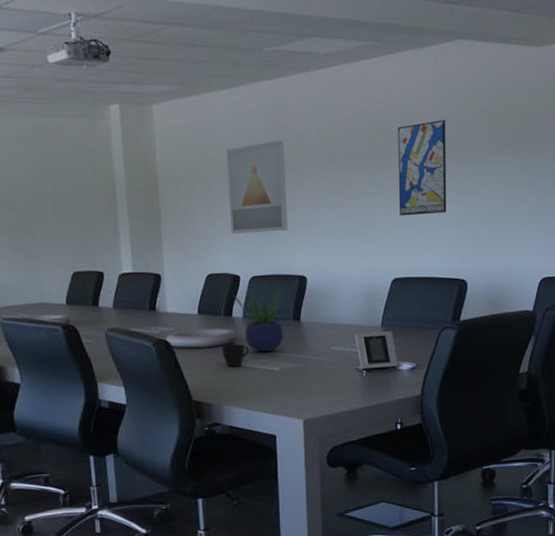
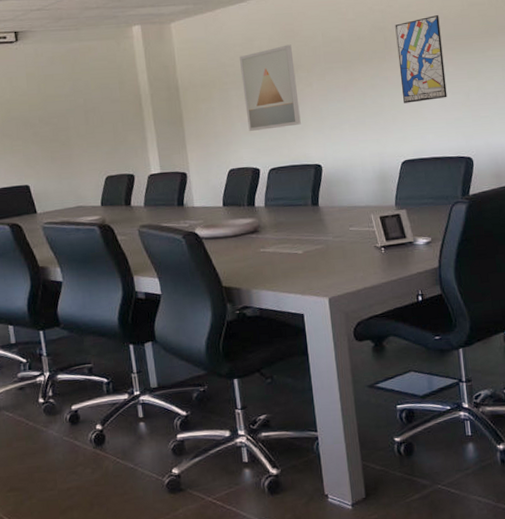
cup: present [222,344,250,368] -> none [247,231,273,254]
potted plant: present [232,287,284,352] -> none [254,176,305,237]

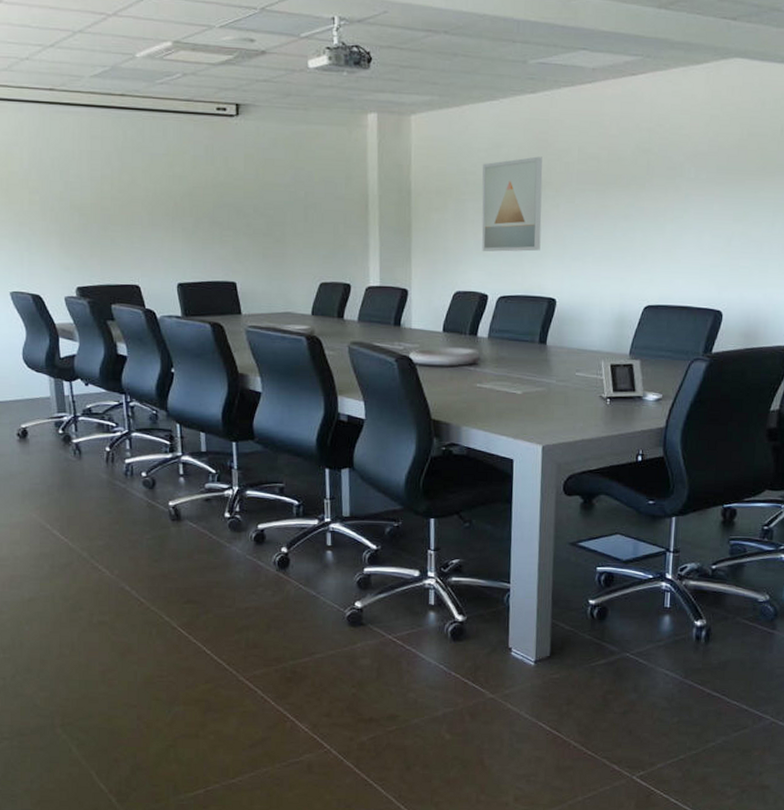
wall art: present [395,15,448,103] -> none [657,142,713,241]

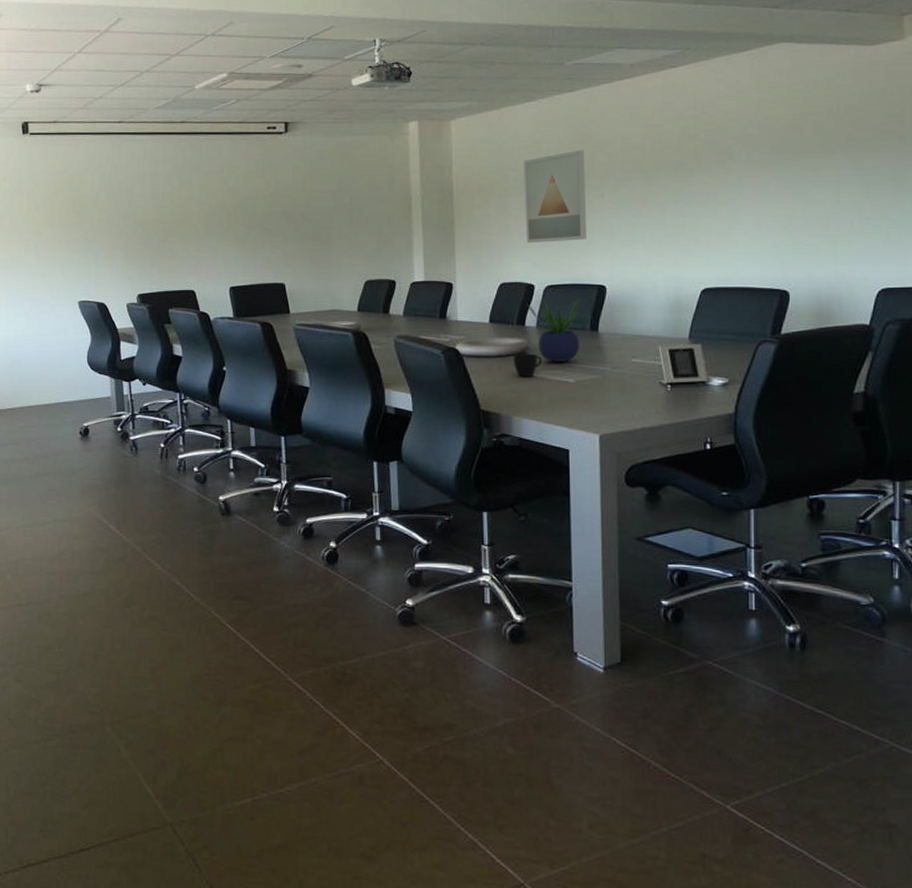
cup: none [464,364,493,388] -> present [513,354,543,378]
potted plant: none [479,309,532,374] -> present [526,297,582,362]

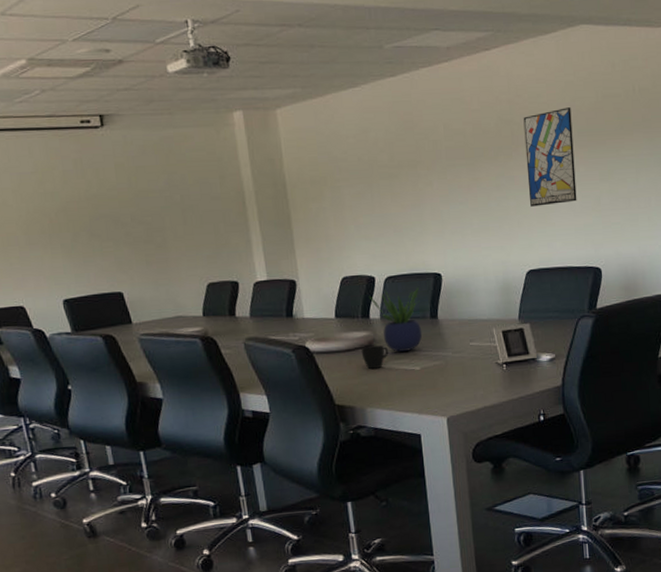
wall art: present [524,150,587,244] -> none [353,137,420,236]
wall art: none [709,124,765,223] -> present [523,107,577,207]

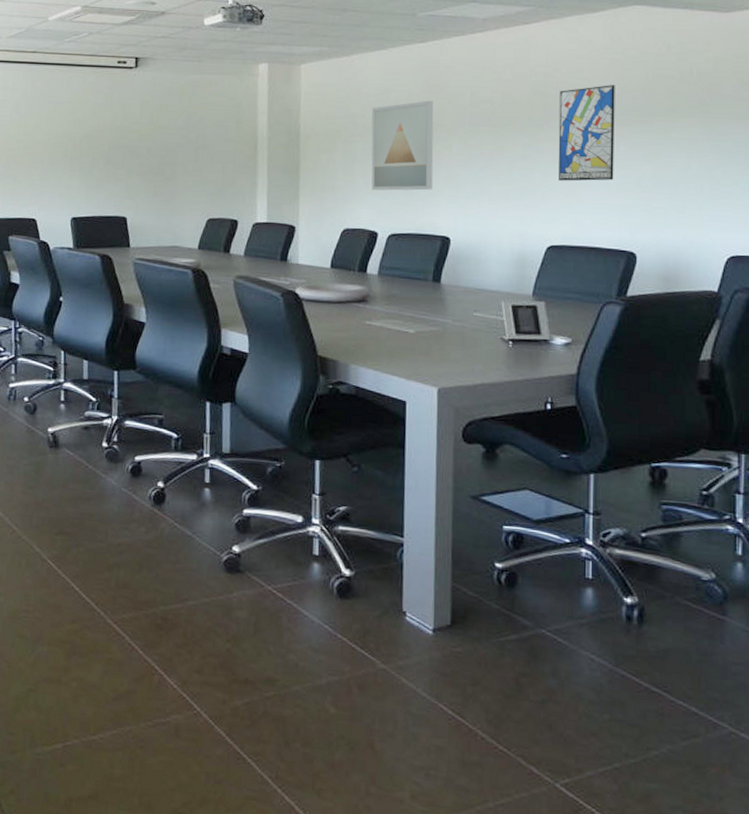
wall art: none [353,137,420,236] -> present [371,100,434,191]
cup: present [361,345,389,370] -> none [353,301,383,326]
potted plant: present [368,286,423,352] -> none [368,246,425,312]

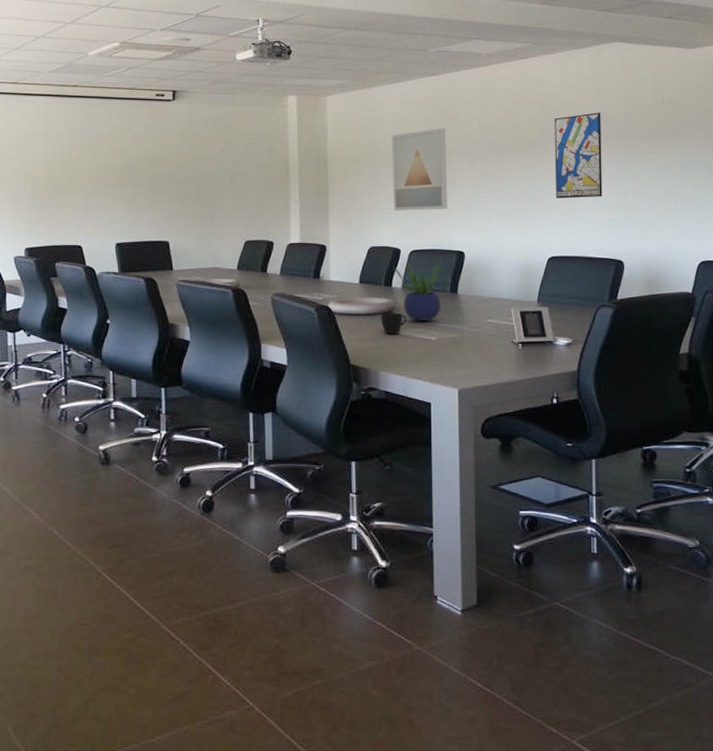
cup: none [353,301,383,326] -> present [380,313,407,335]
potted plant: none [368,246,425,312] -> present [393,261,443,321]

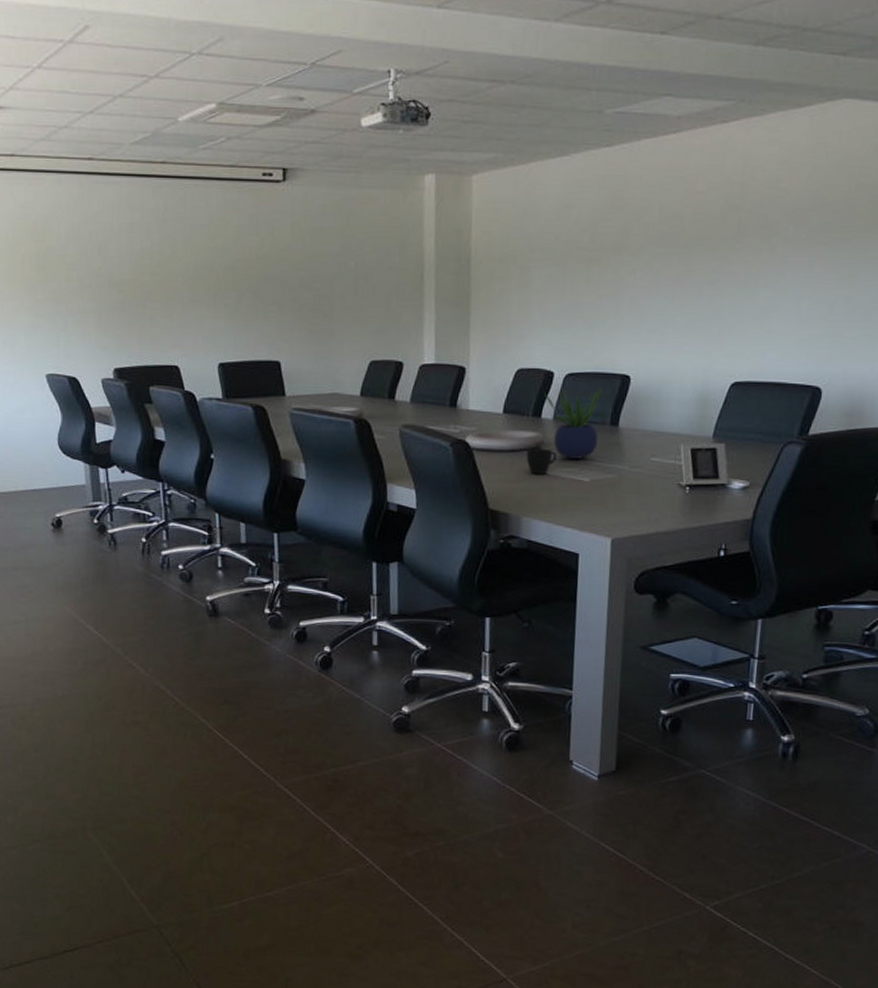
wall art: present [392,128,448,211] -> none [548,217,618,325]
wall art: present [554,112,603,199] -> none [748,196,816,309]

